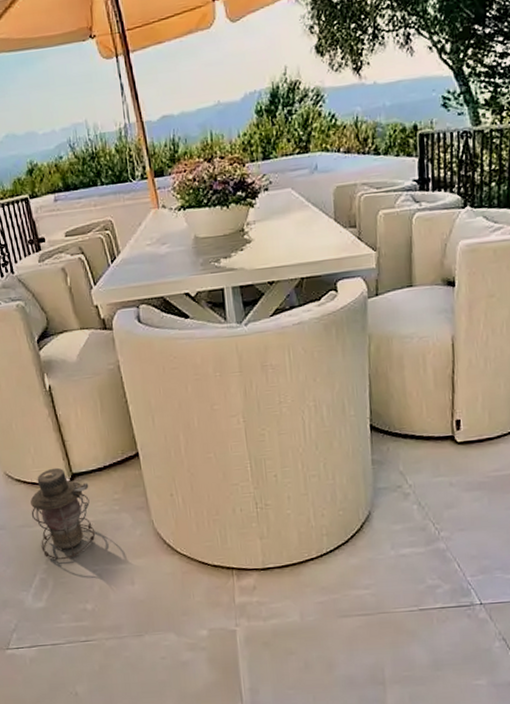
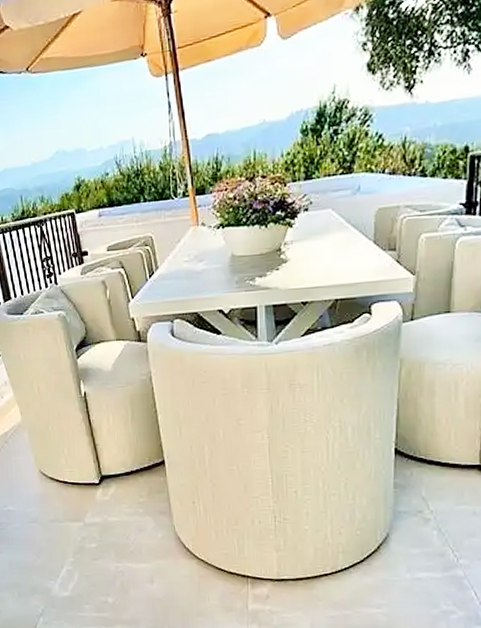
lantern: present [30,467,96,559] -> none [62,469,120,554]

